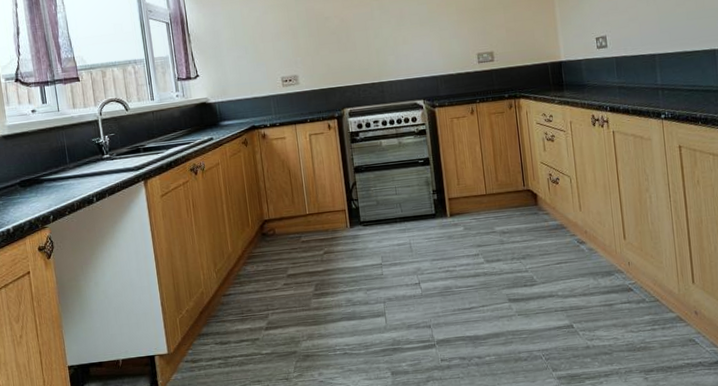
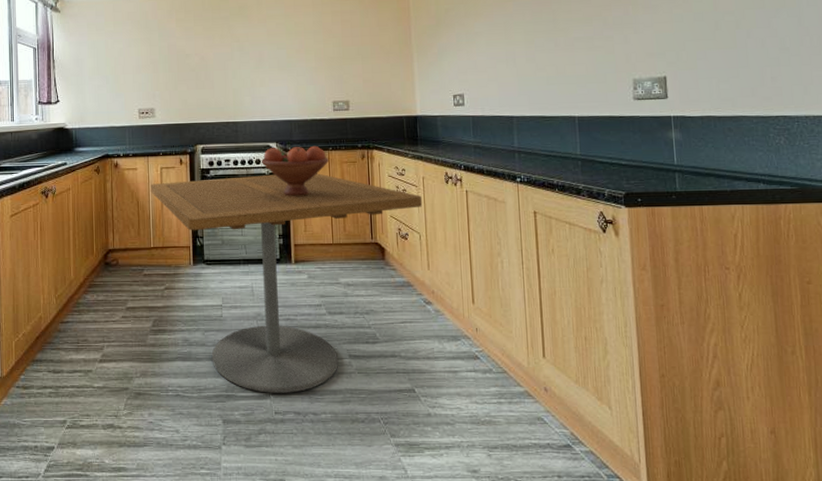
dining table: none [301,126,572,343] -> present [151,173,423,393]
fruit bowl: none [409,99,477,152] -> present [261,145,329,196]

